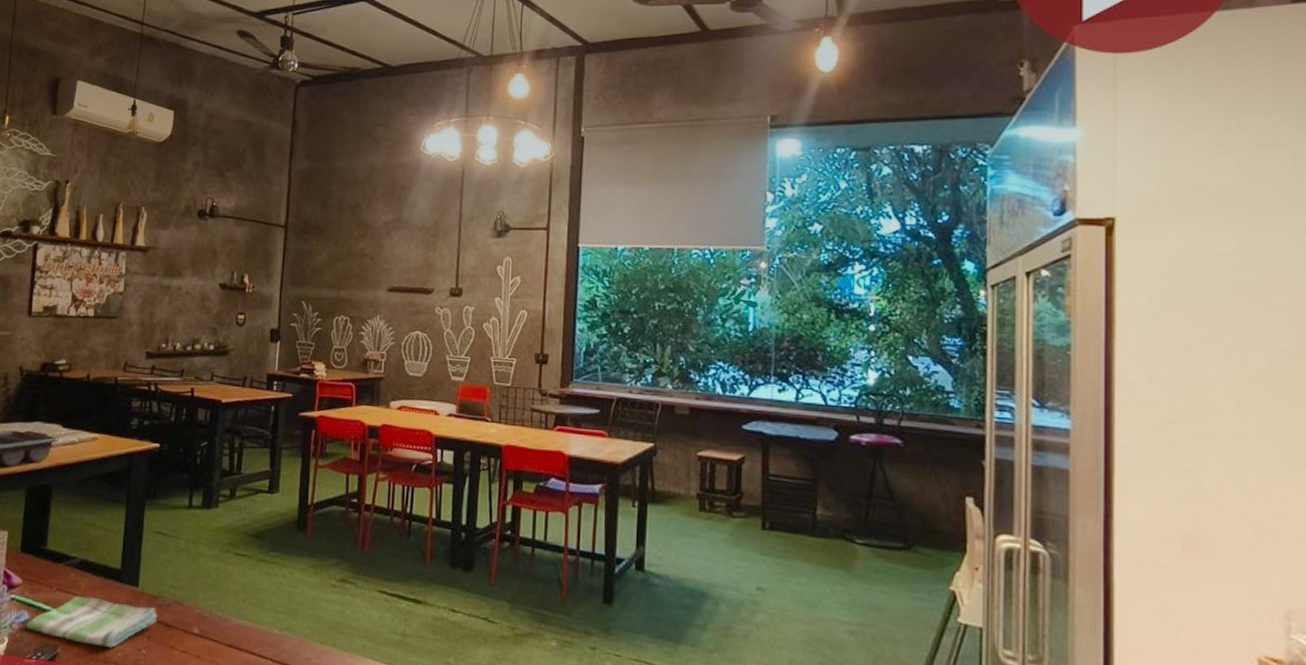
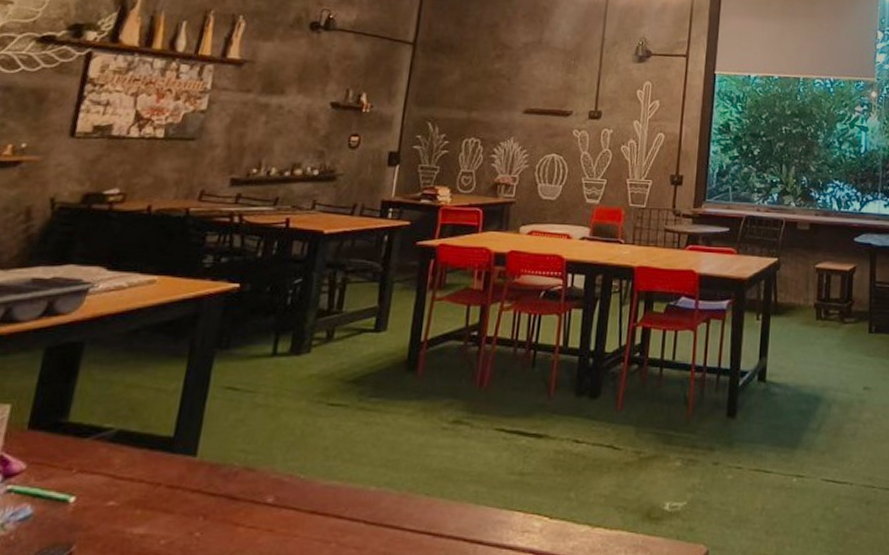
dish towel: present [26,595,158,649] -> none [26,475,220,537]

